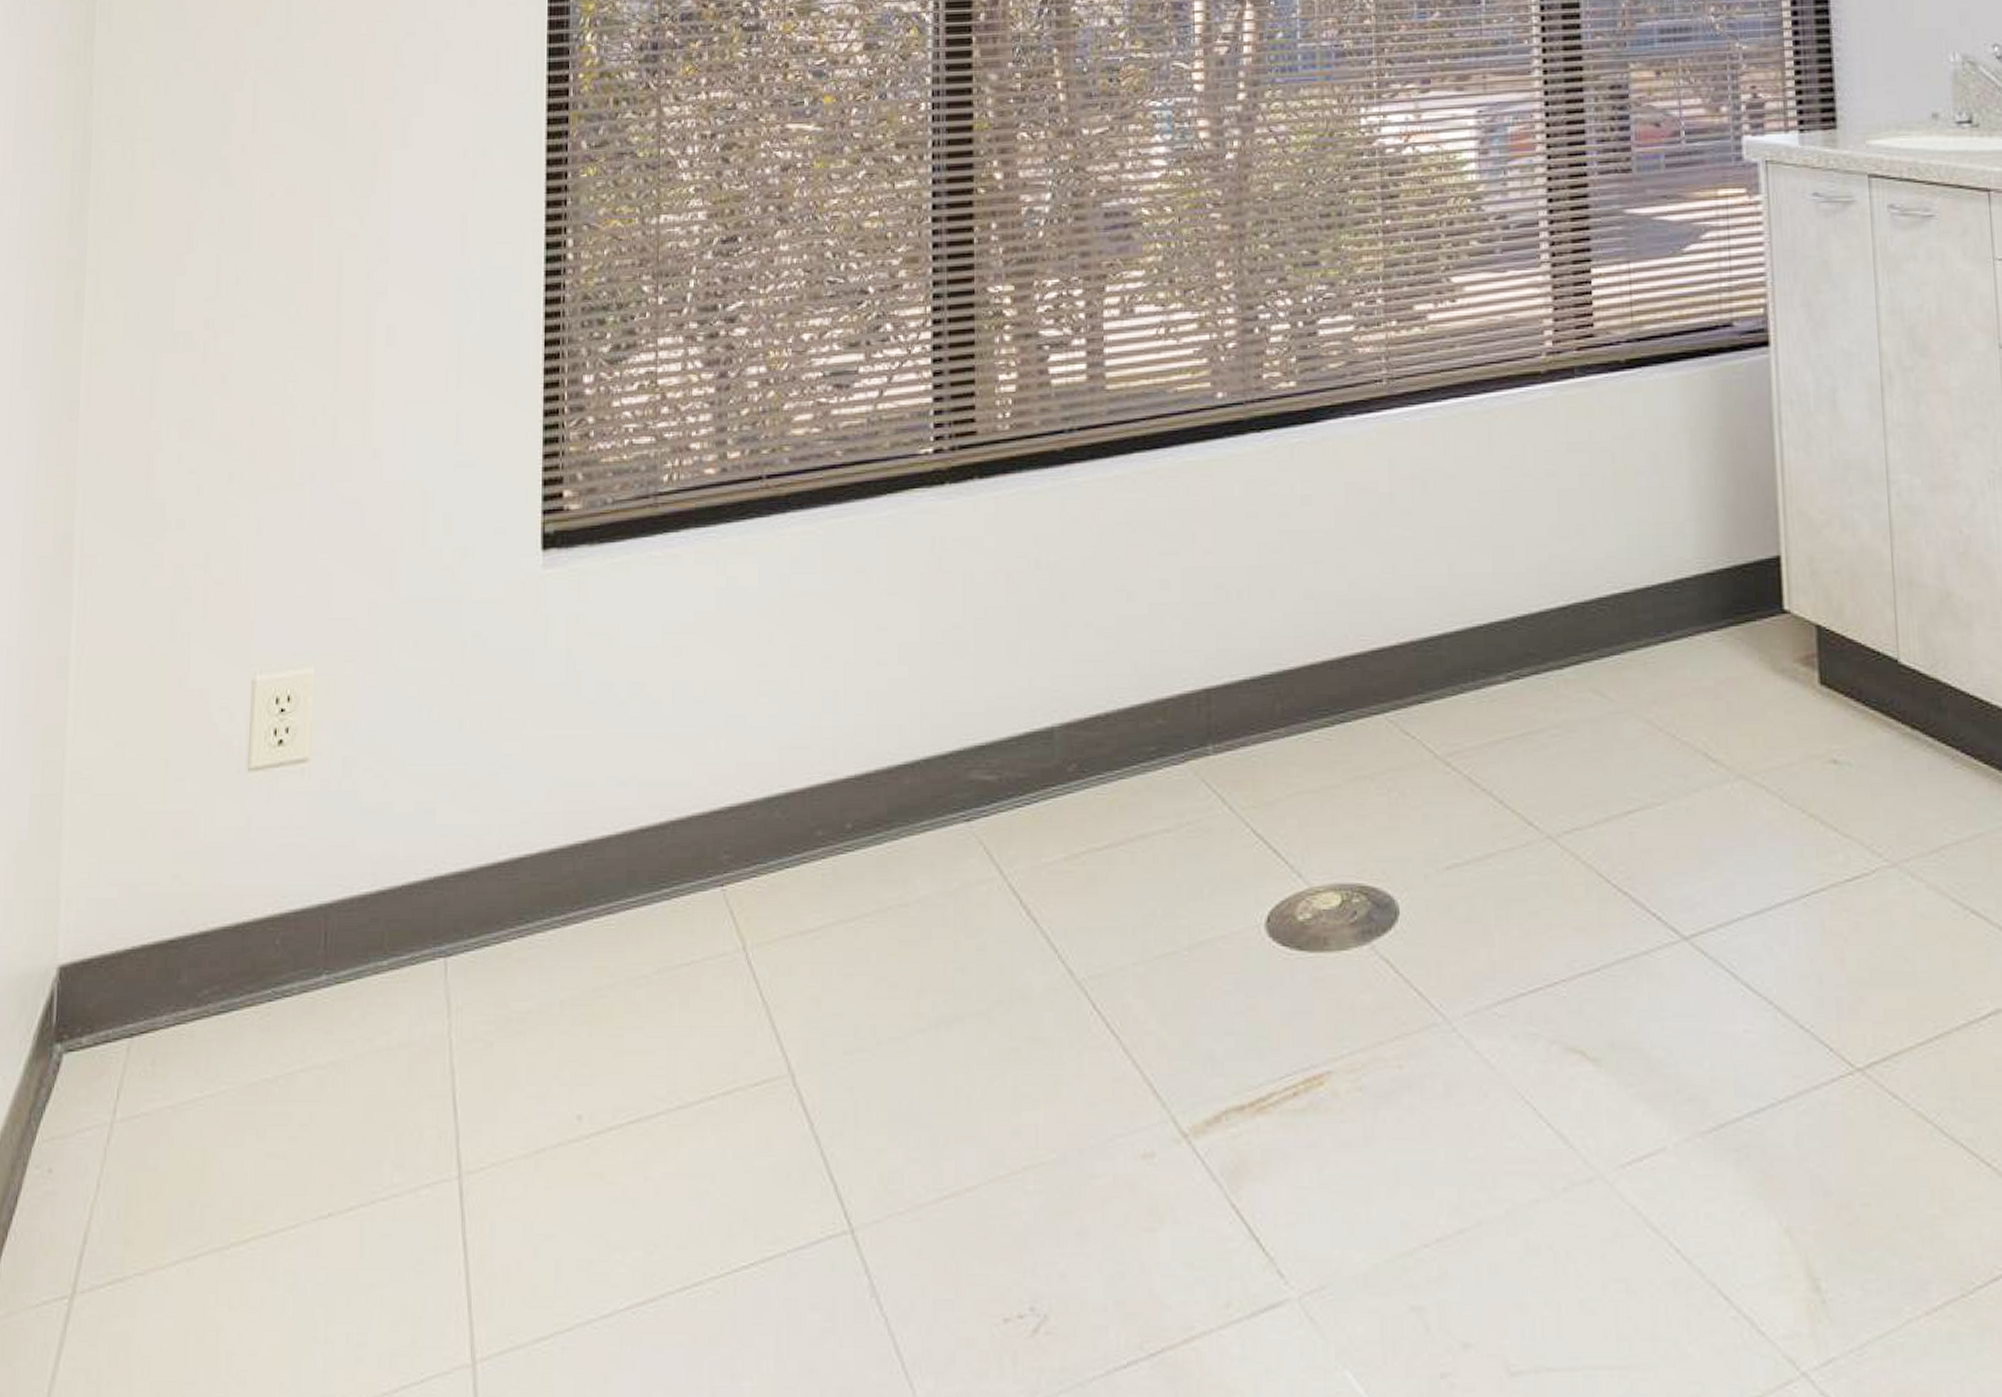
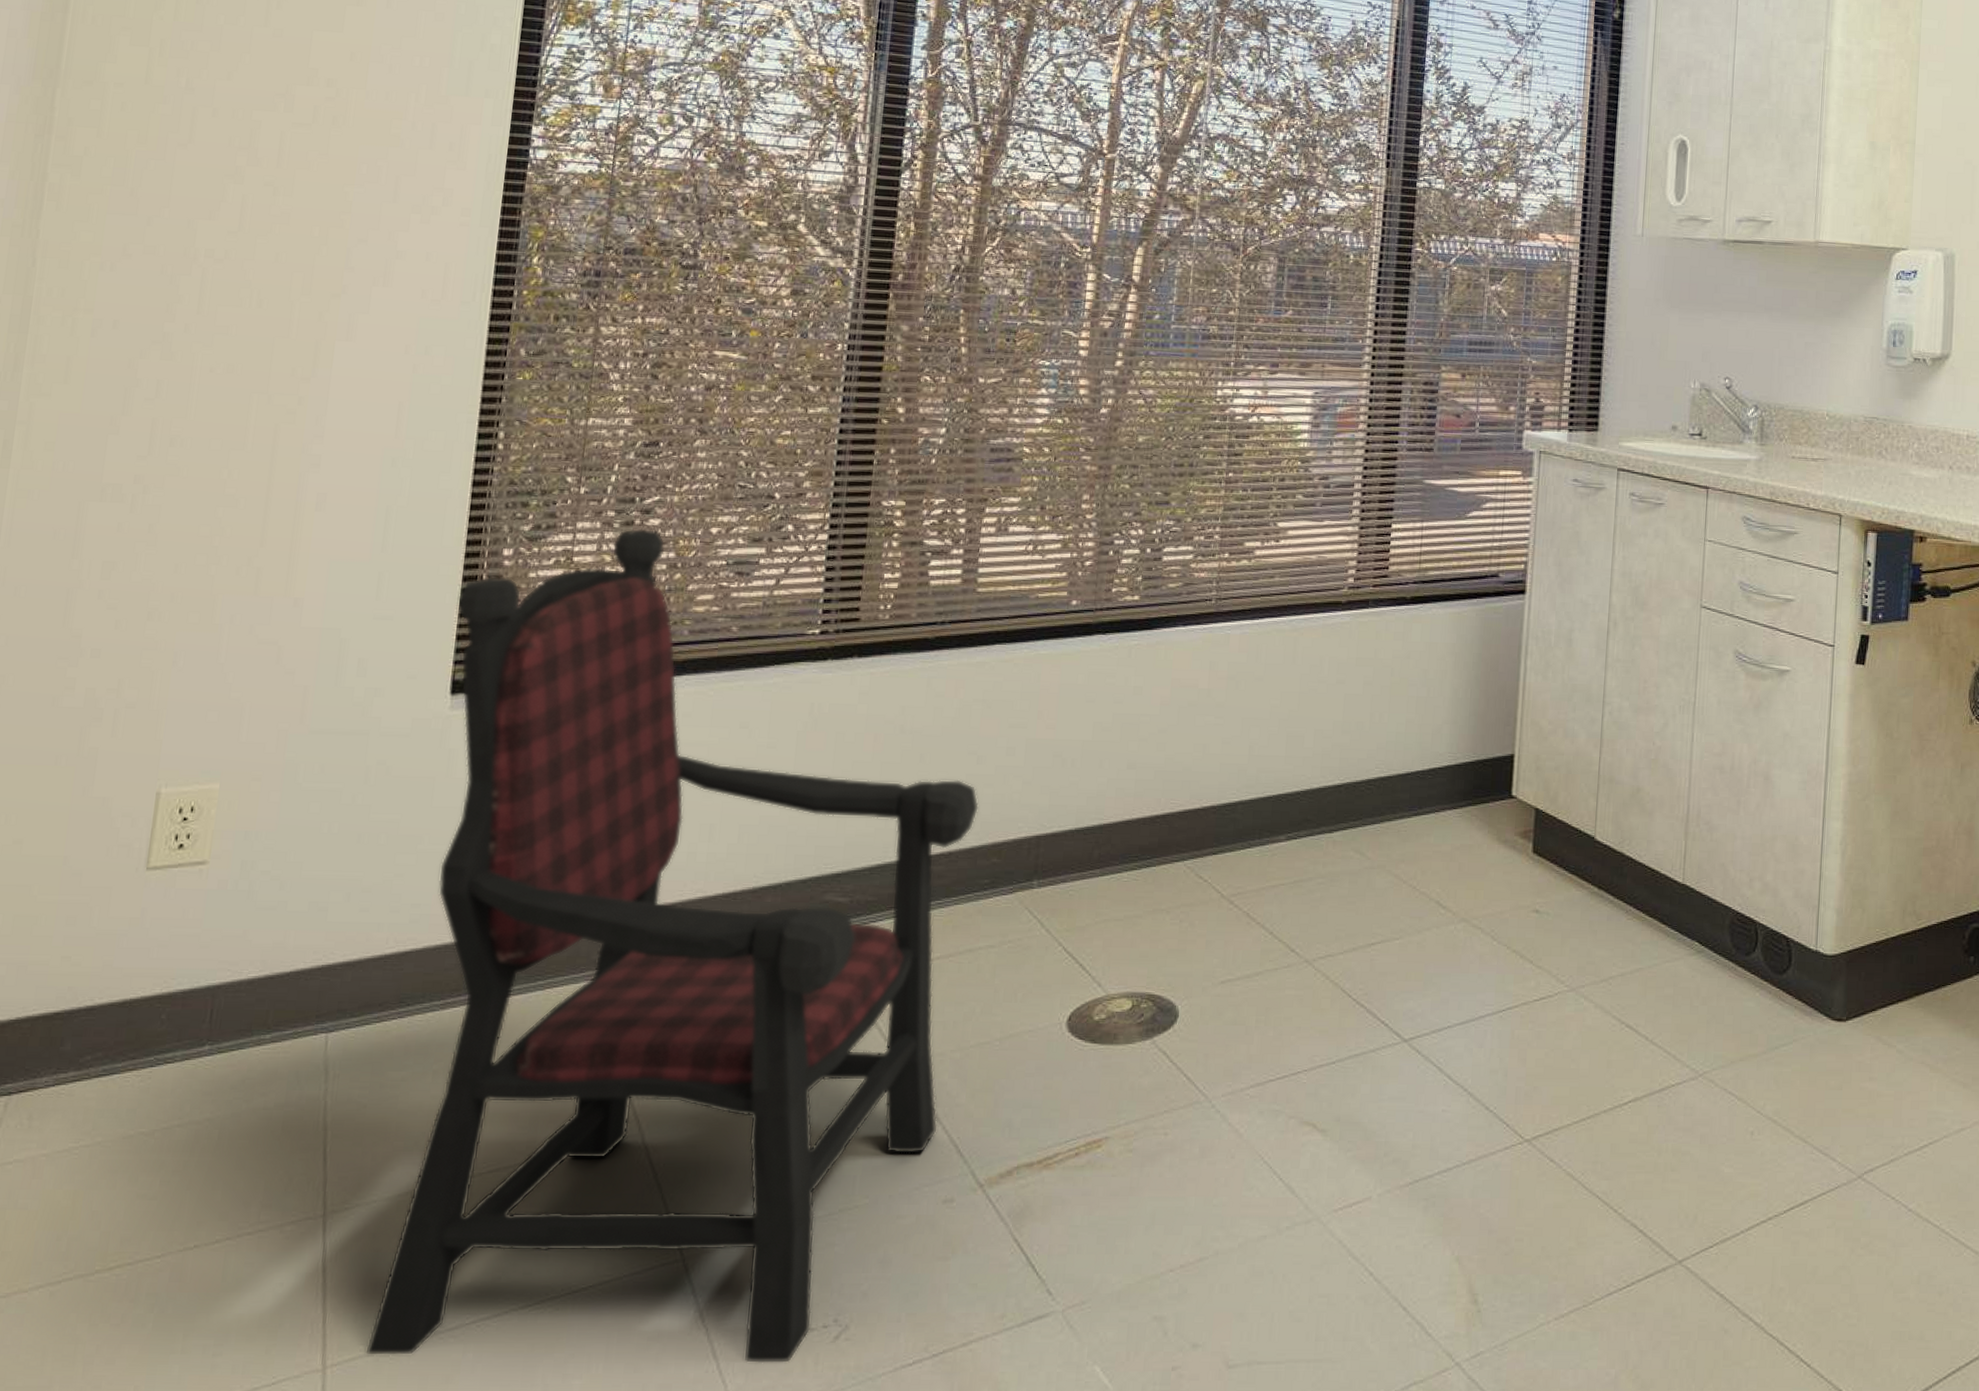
armchair: none [516,340,1136,1364] -> present [366,528,980,1364]

